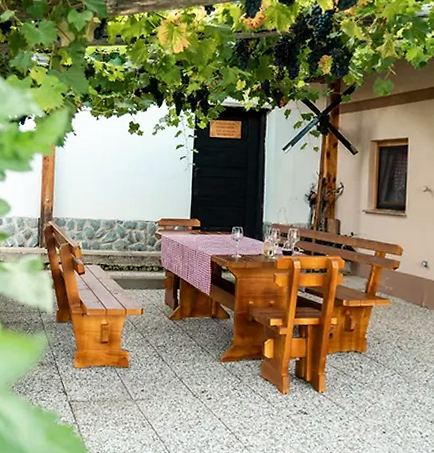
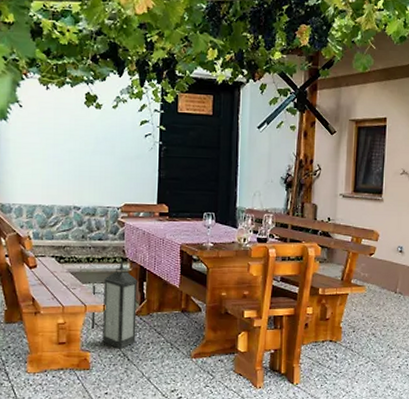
lantern: none [130,269,172,350] -> present [91,260,137,349]

